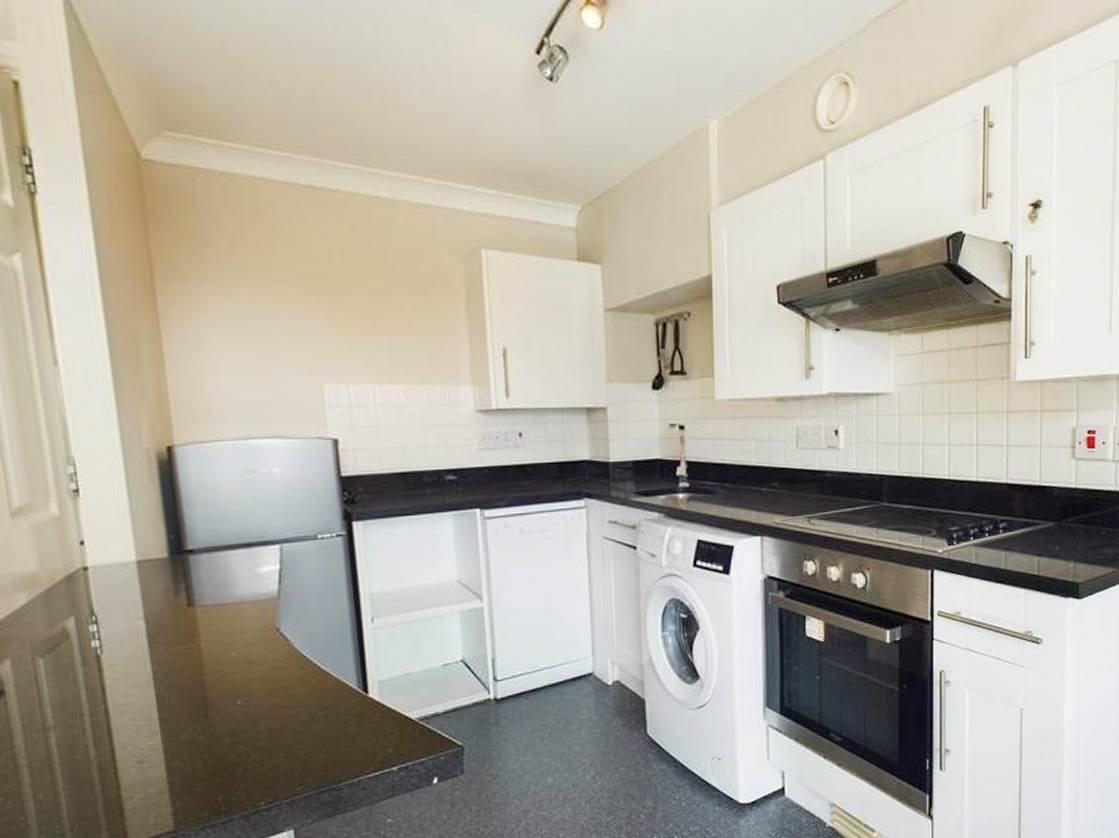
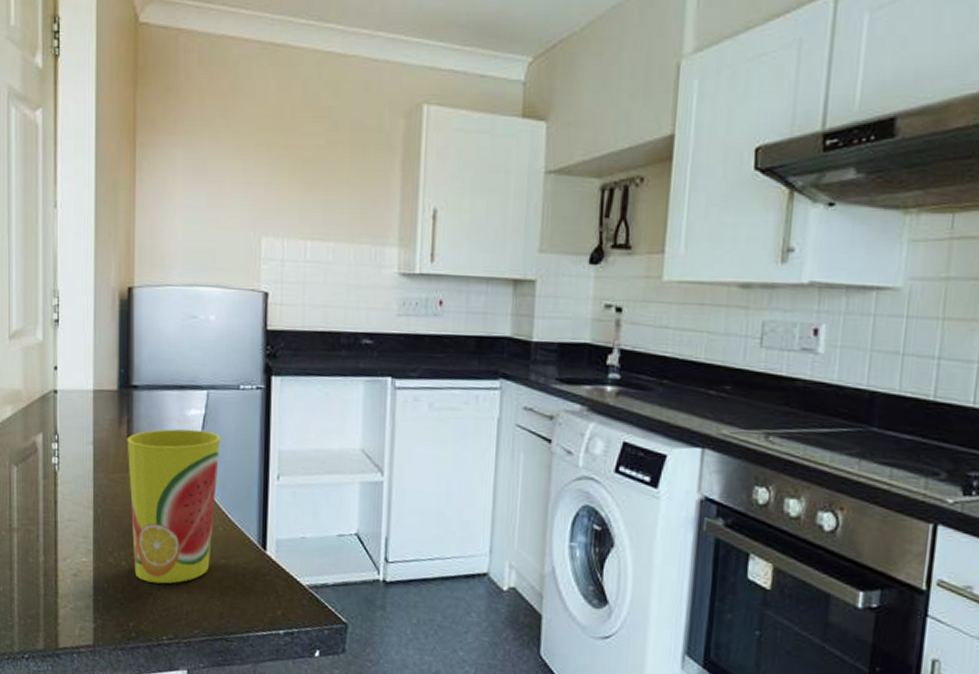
cup: none [187,585,306,751] -> present [127,428,221,584]

